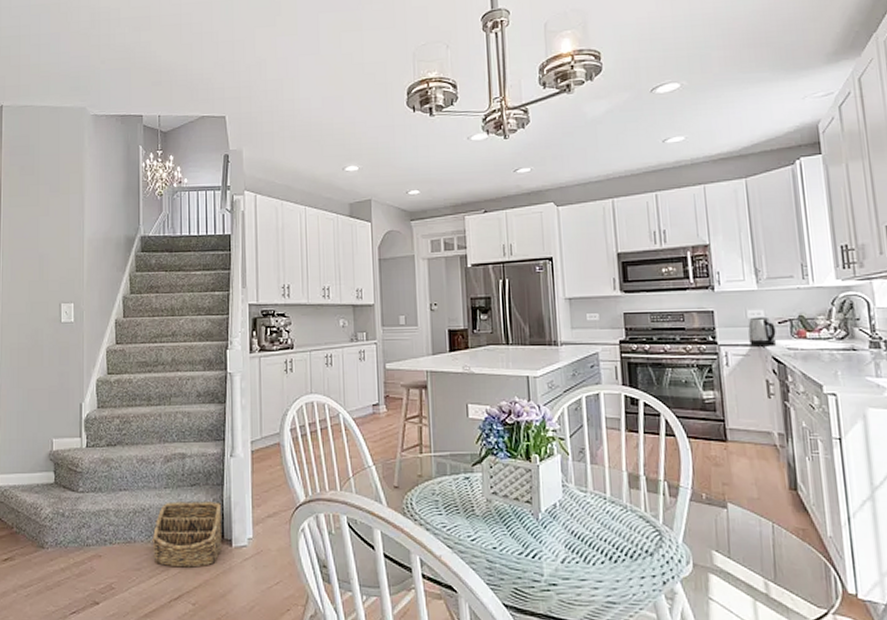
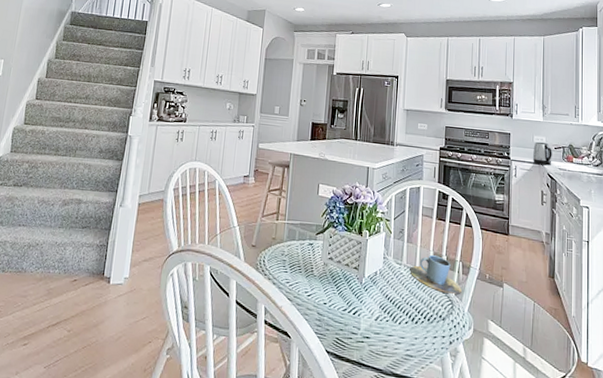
basket: present [152,502,222,568] -> none [40,240,106,299]
cup: none [598,477,671,523] -> present [410,255,462,295]

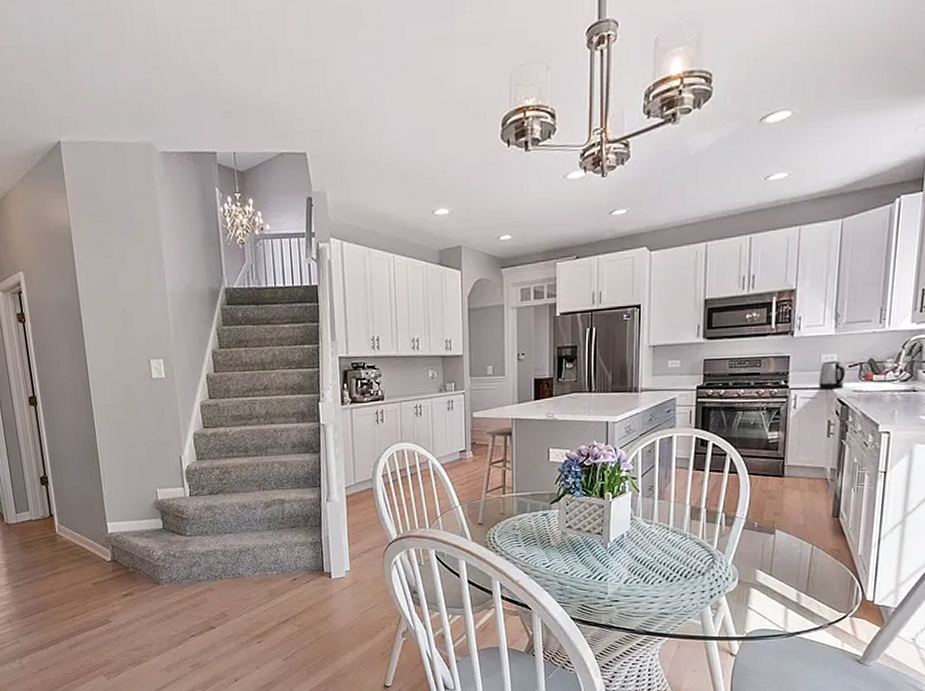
cup: present [410,255,462,295] -> none [662,510,724,548]

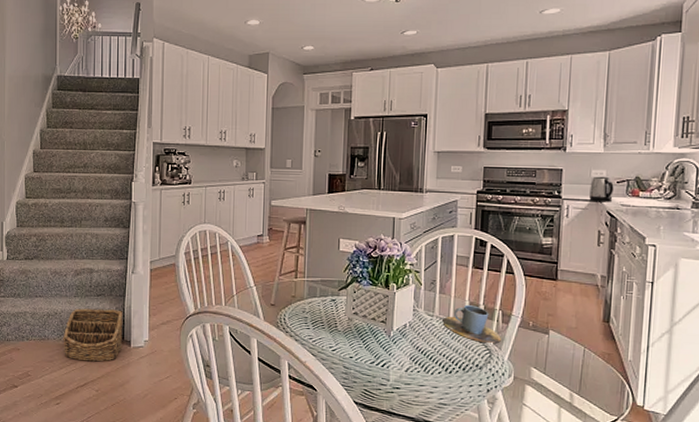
basket: none [258,541,322,597] -> present [63,308,123,362]
cup: none [662,510,724,548] -> present [442,305,501,344]

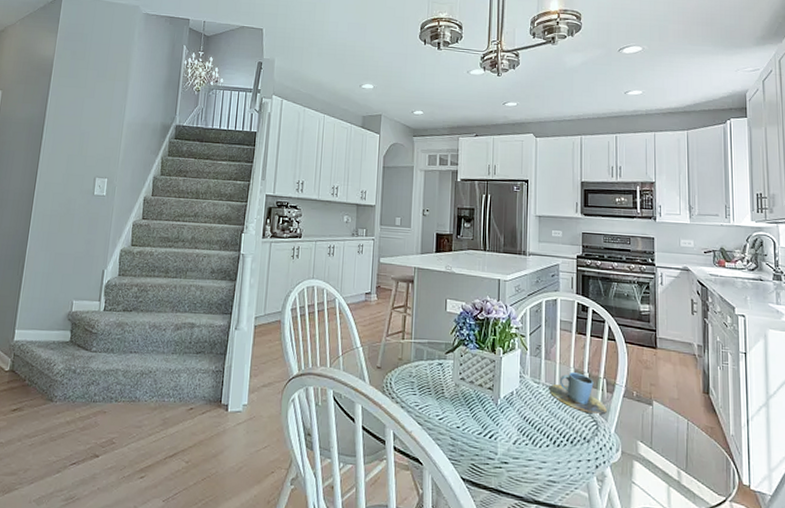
basket: present [63,308,123,362] -> none [155,366,222,428]
kettle: present [589,176,614,203] -> none [680,245,702,272]

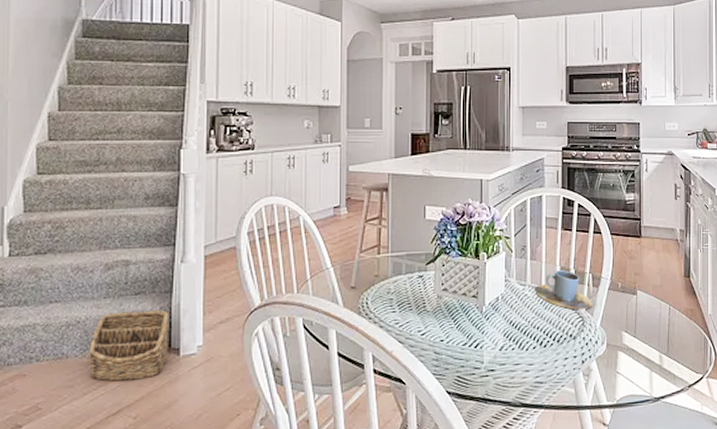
basket: none [155,366,222,428] -> present [87,310,170,381]

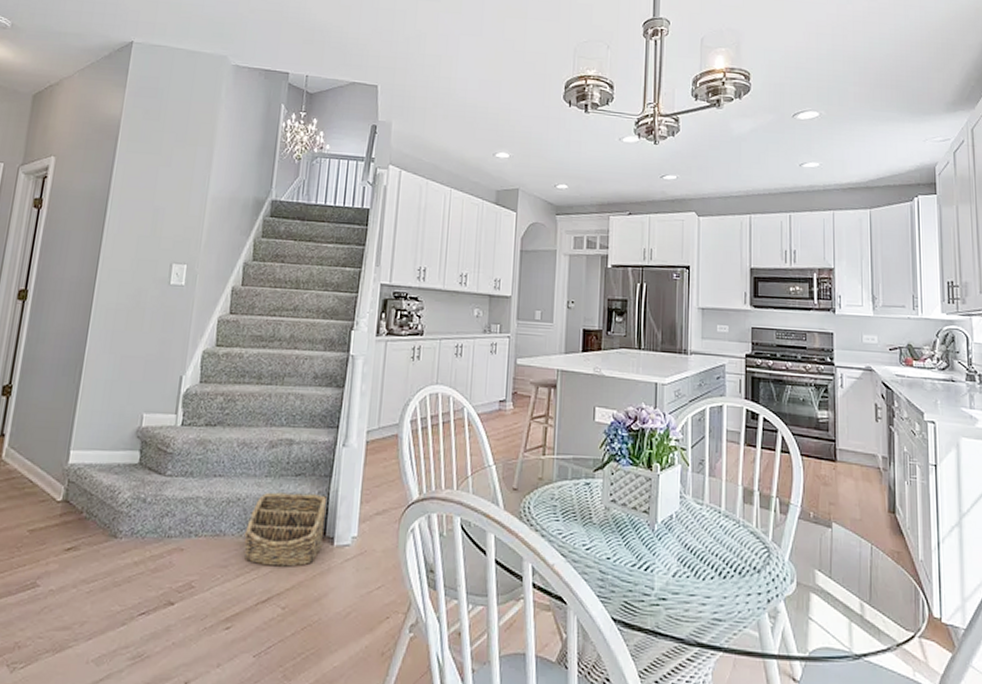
cup: present [535,270,592,311] -> none [713,491,780,540]

